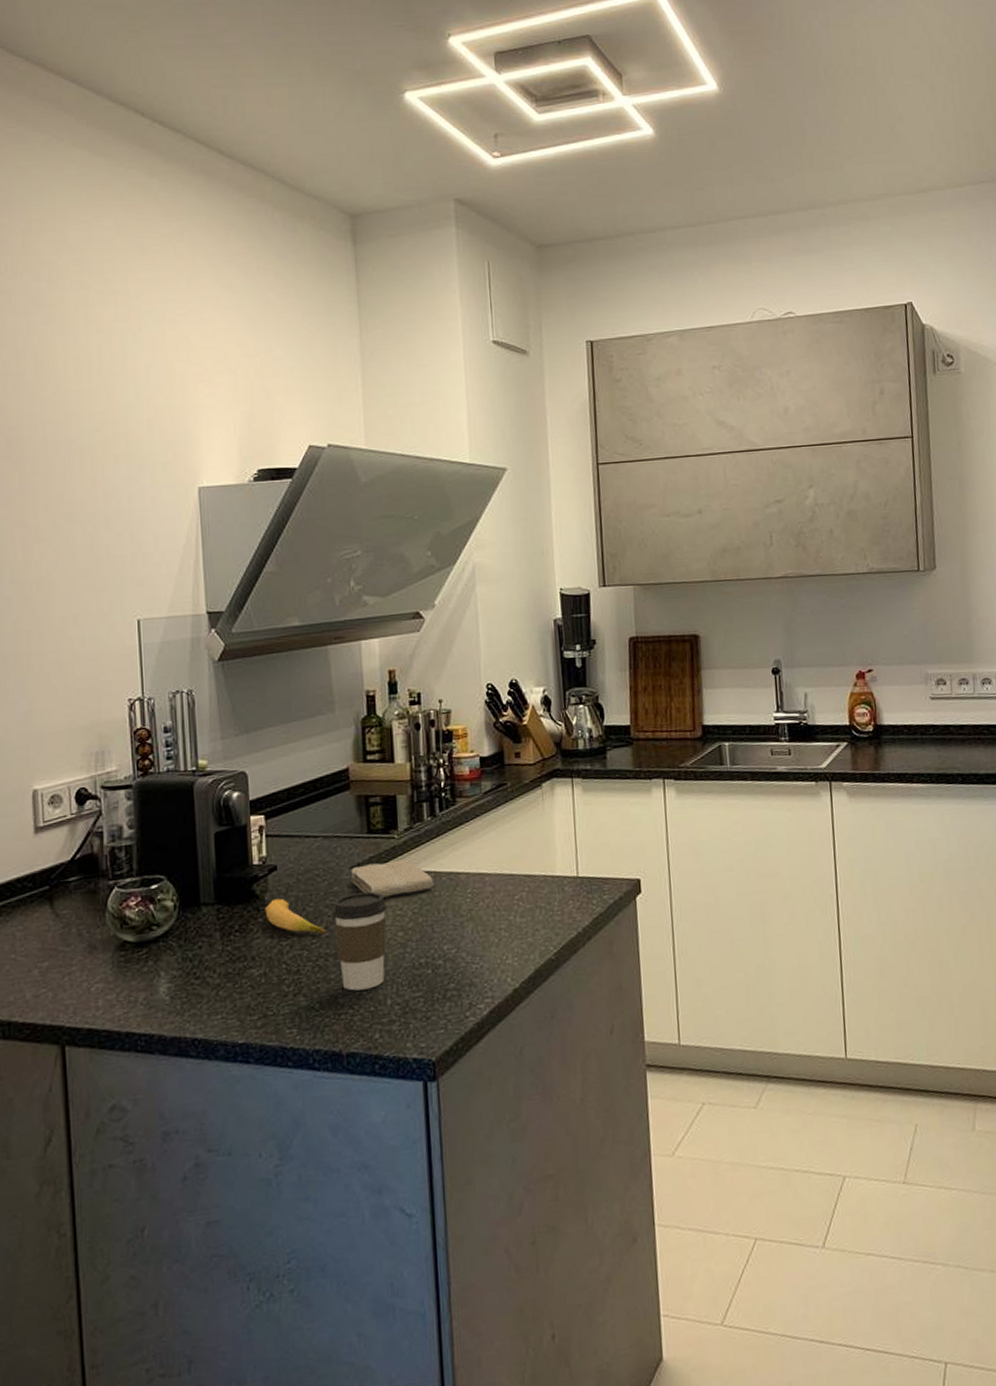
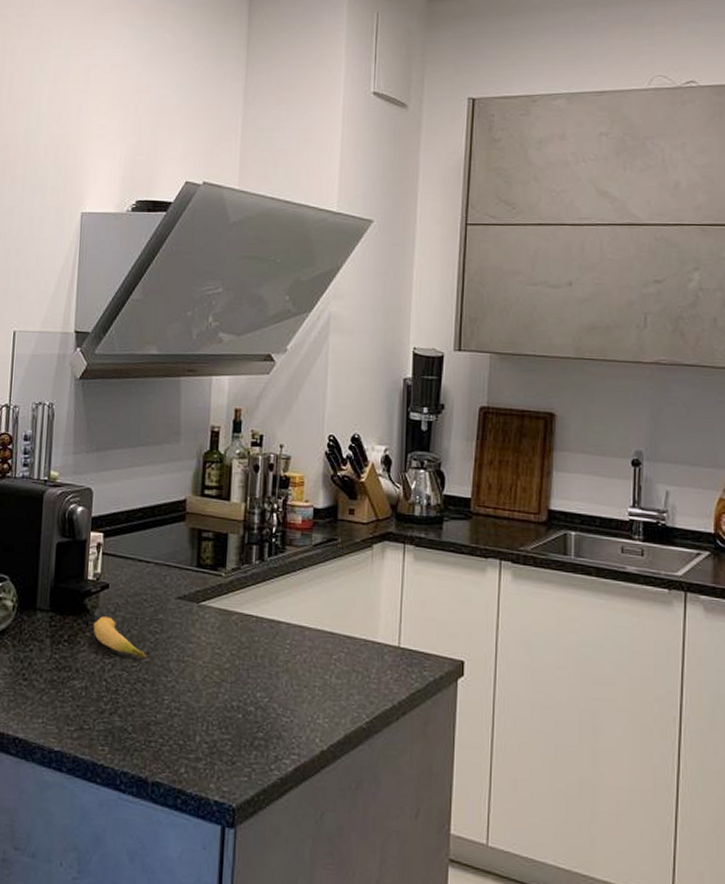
coffee cup: present [331,892,388,991] -> none [154,624,207,722]
washcloth: present [351,859,434,898] -> none [176,597,255,634]

